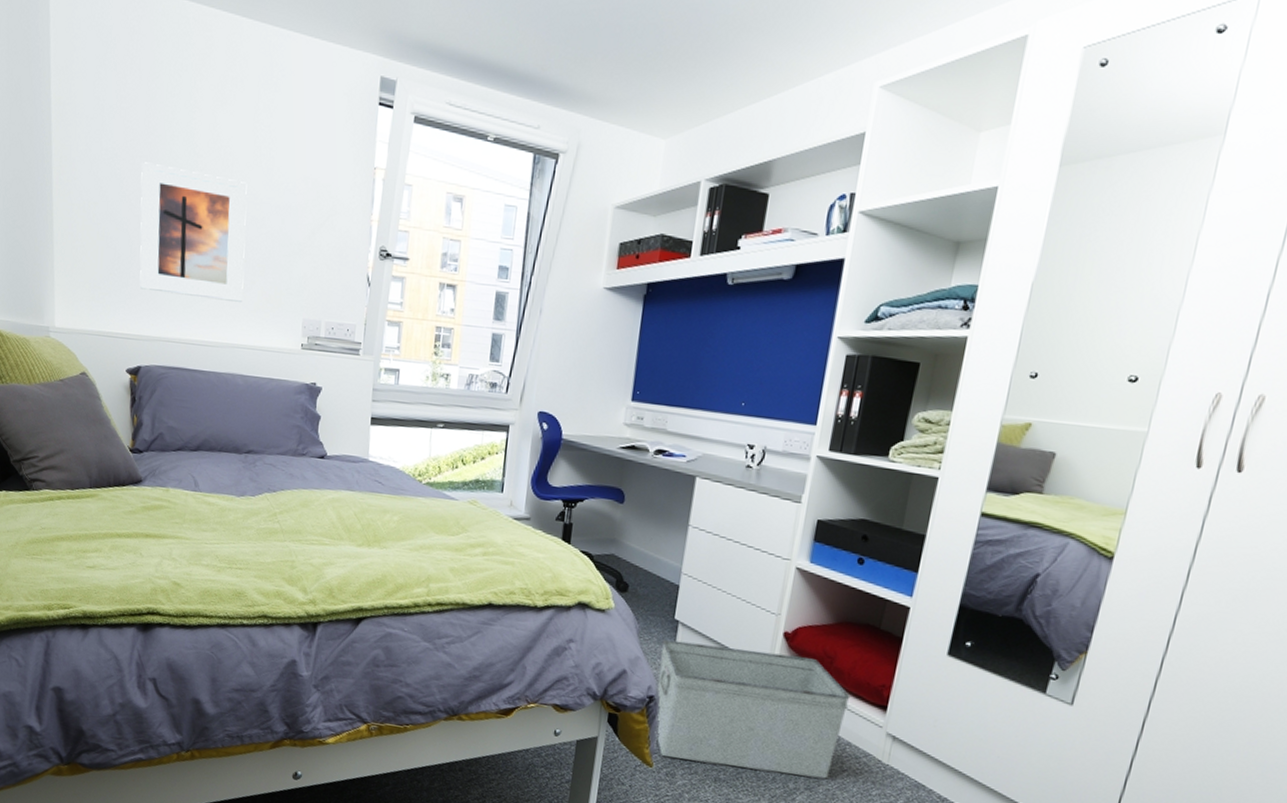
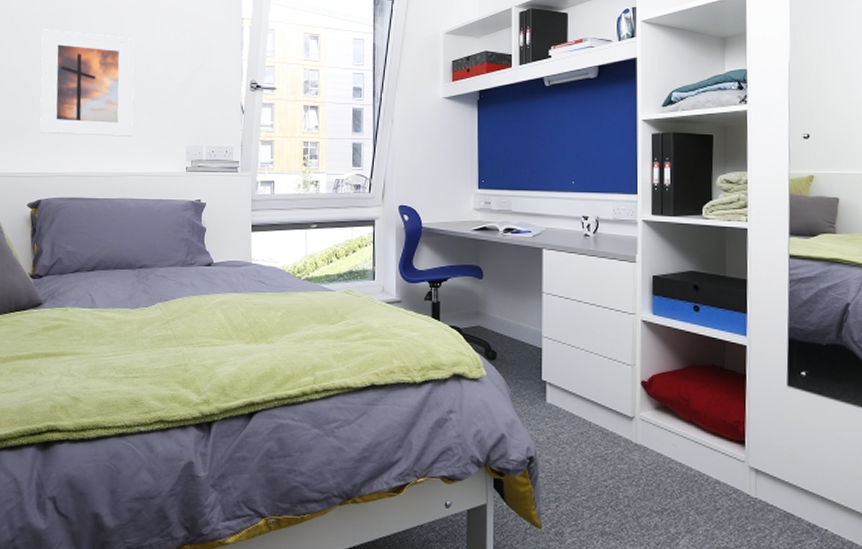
storage bin: present [655,639,851,779] -> none [534,400,711,520]

